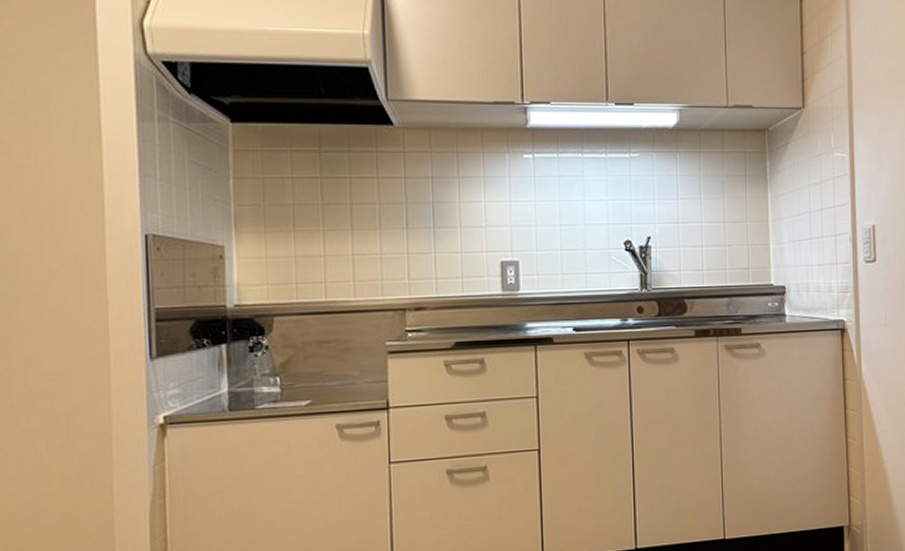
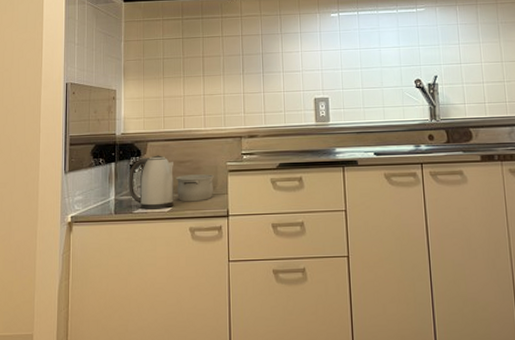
kettle: none [247,333,314,404] -> present [128,155,174,210]
cooking pot: none [314,357,370,393] -> present [175,174,215,202]

